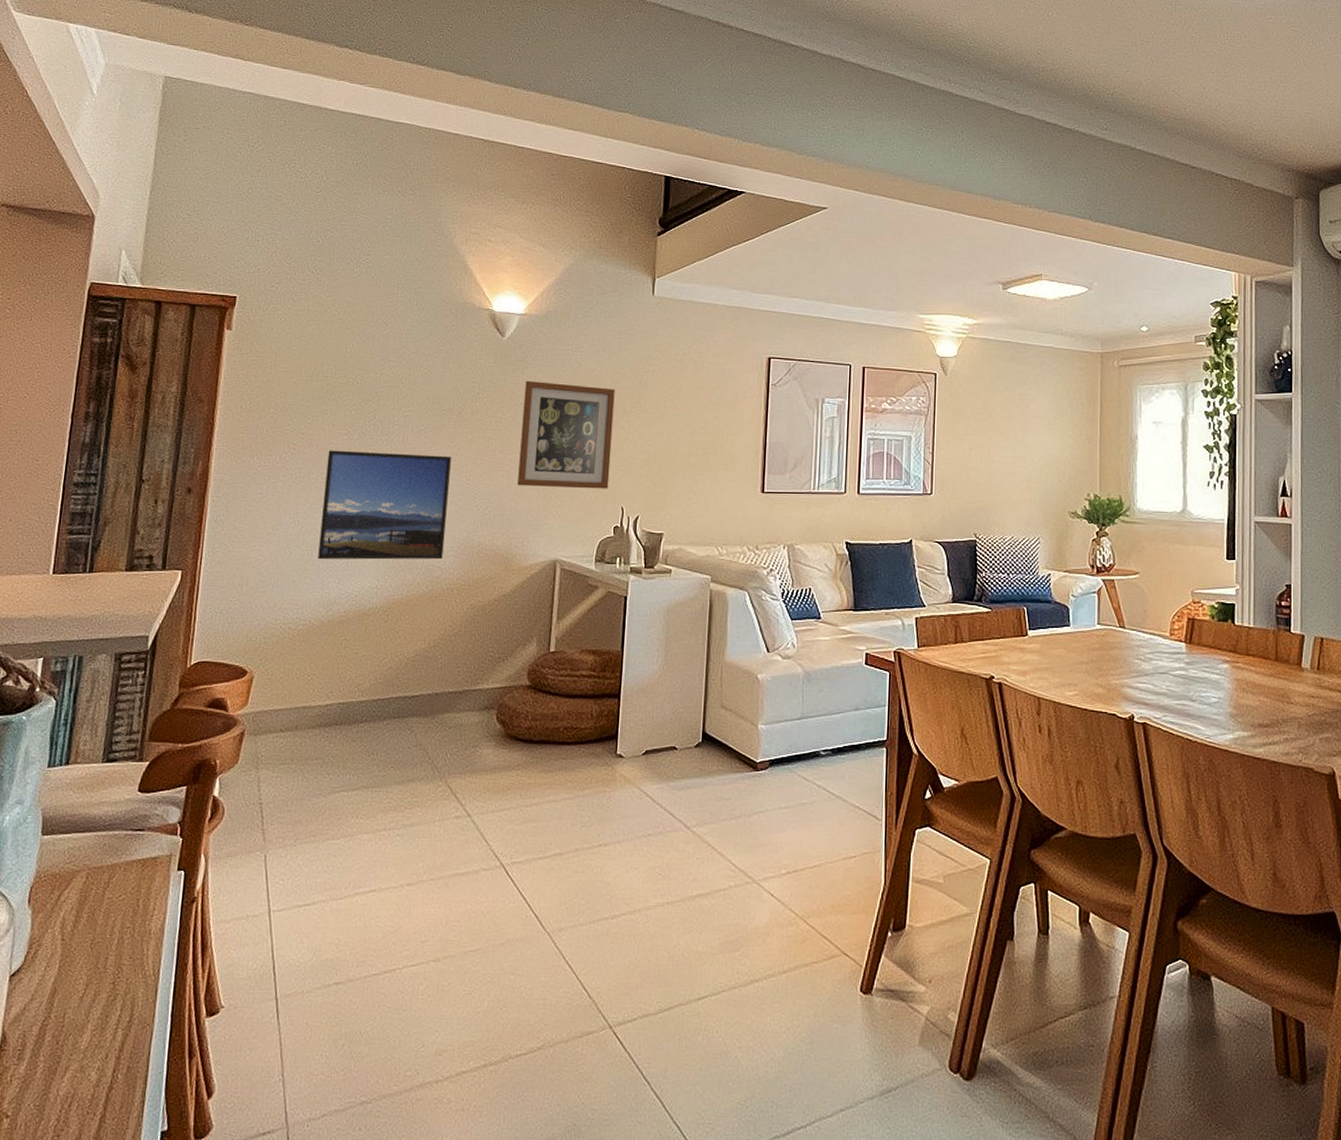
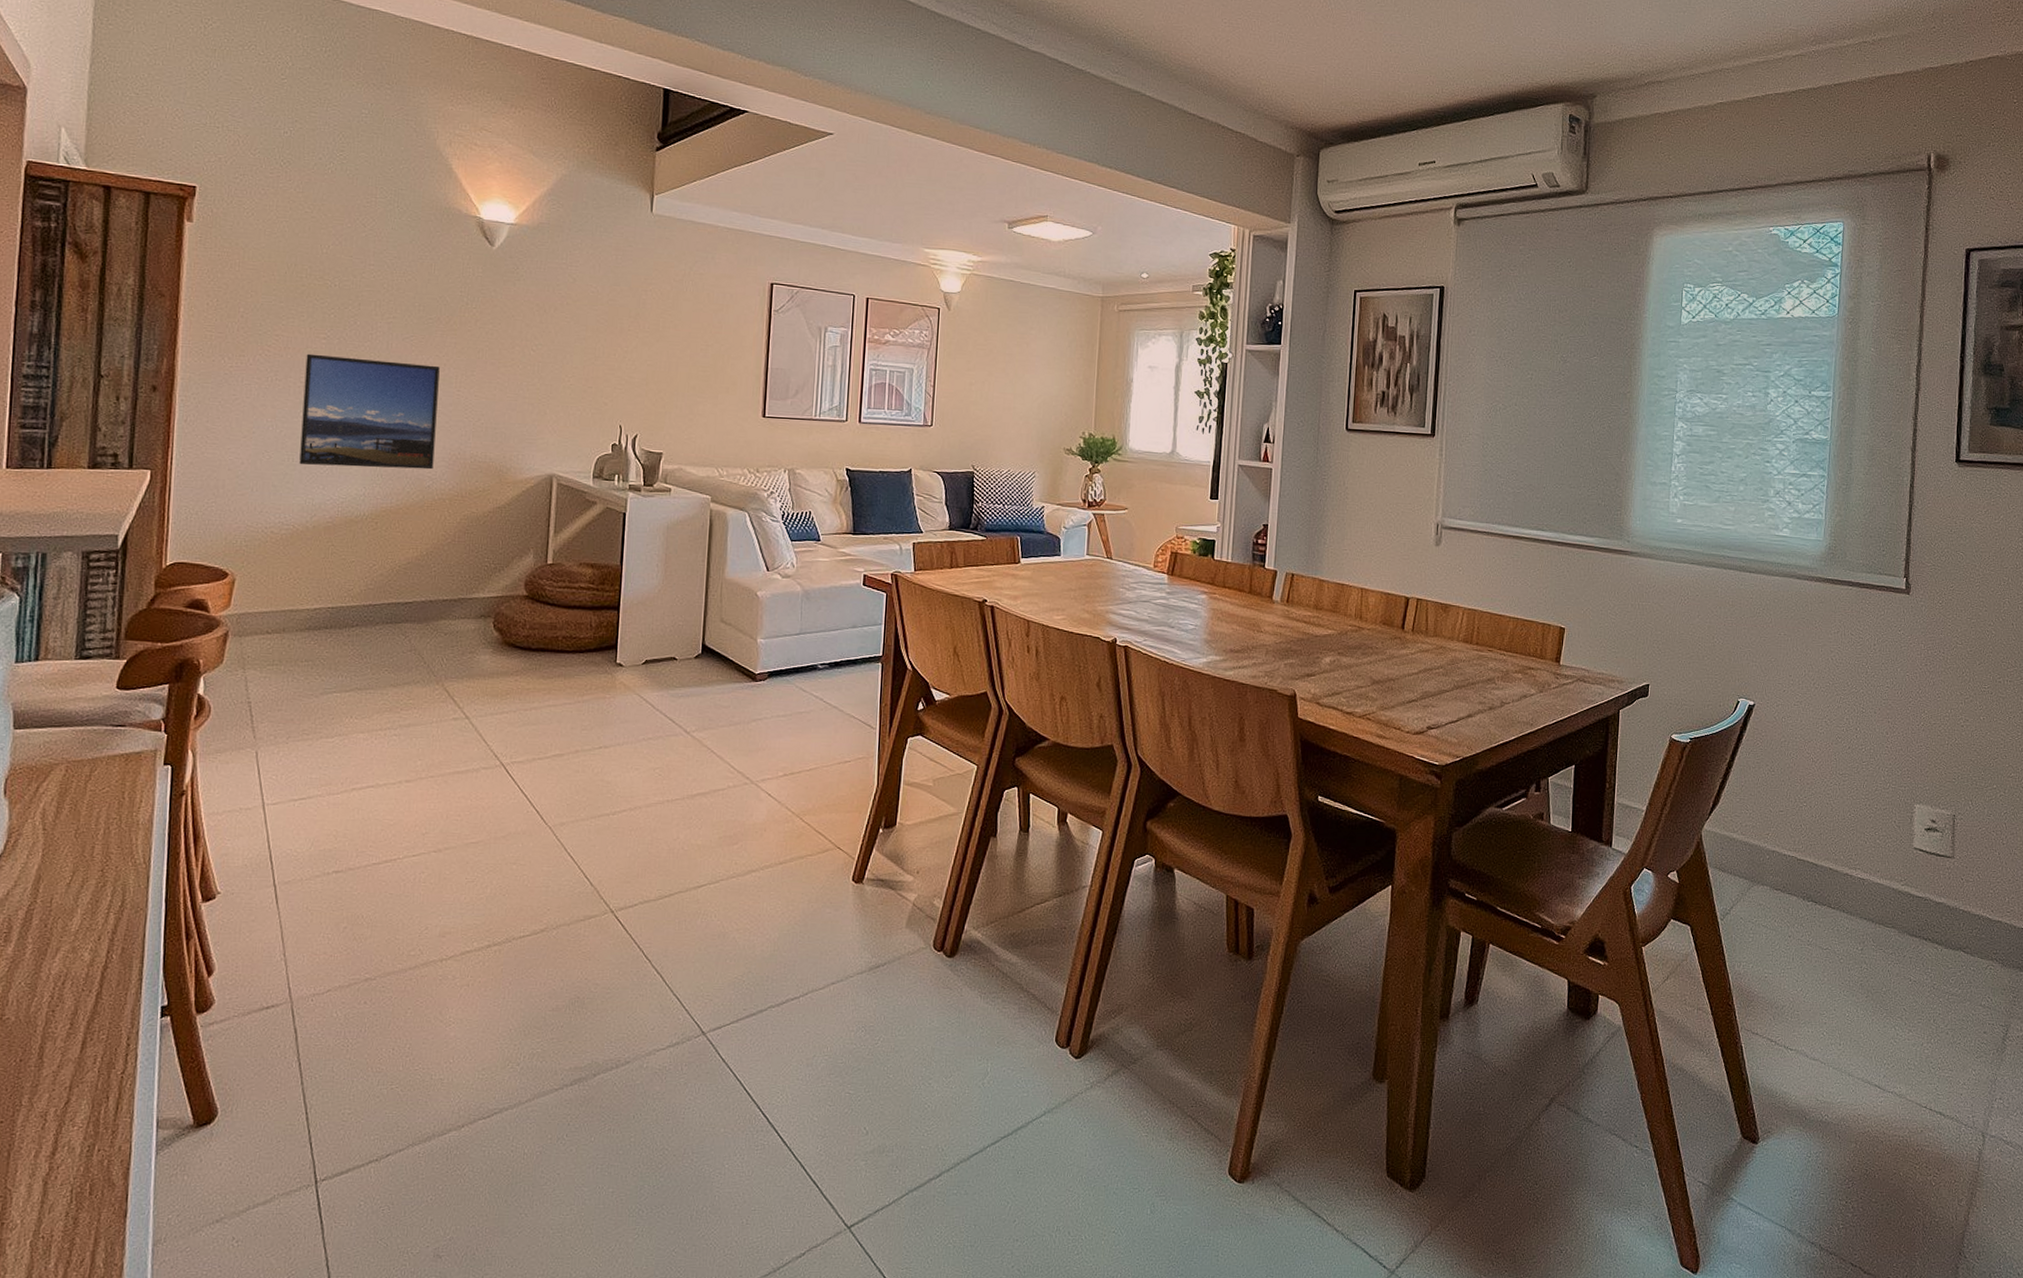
wall art: present [517,380,615,489] -> none [511,292,612,407]

